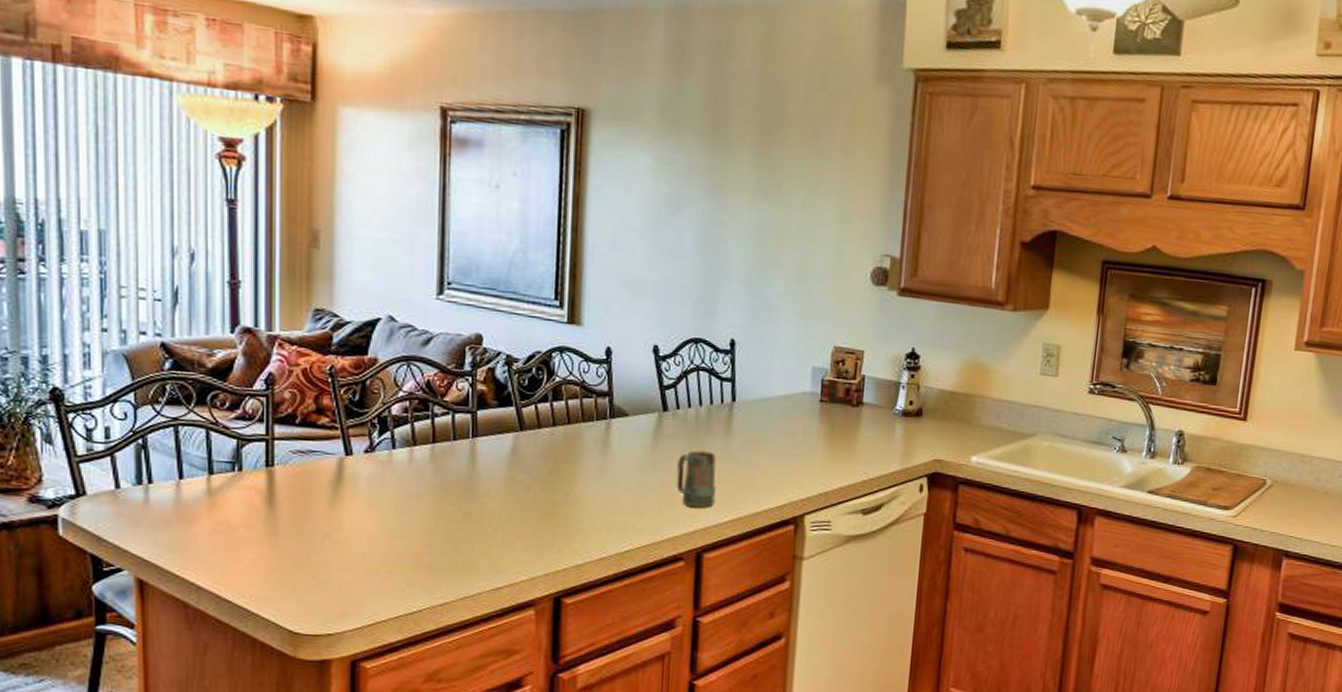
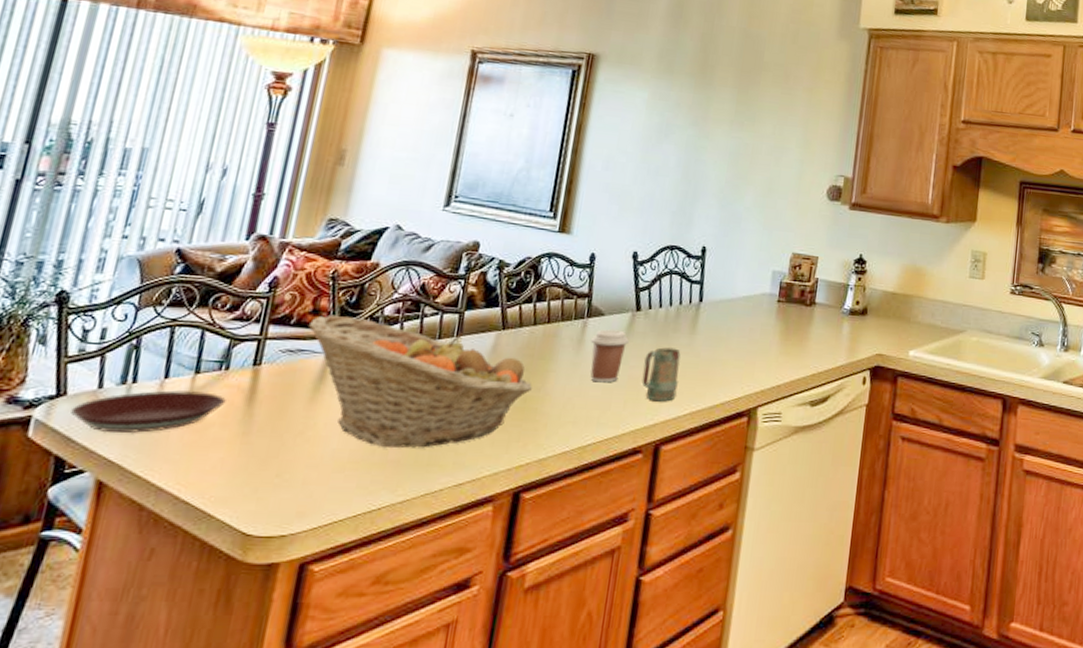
plate: none [95,491,246,533] -> present [71,390,226,433]
fruit basket: none [314,414,560,552] -> present [308,314,532,448]
coffee cup: none [617,431,658,488] -> present [590,329,629,383]

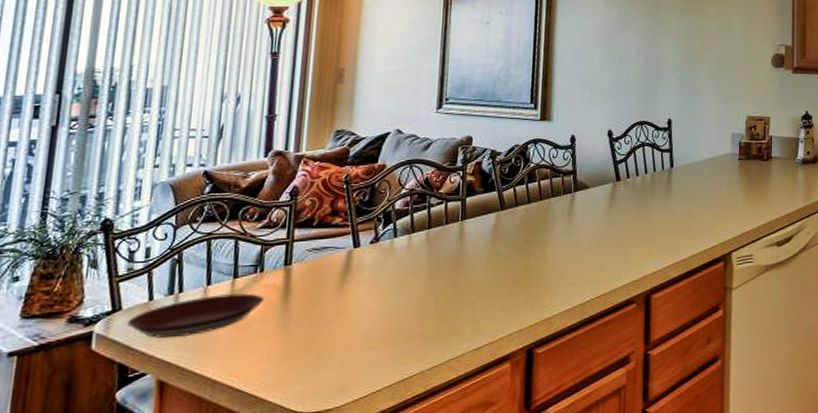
fruit basket: present [308,314,532,448] -> none [329,213,533,324]
coffee cup: present [590,329,629,383] -> none [580,199,613,247]
mug: present [641,347,681,402] -> none [628,209,660,257]

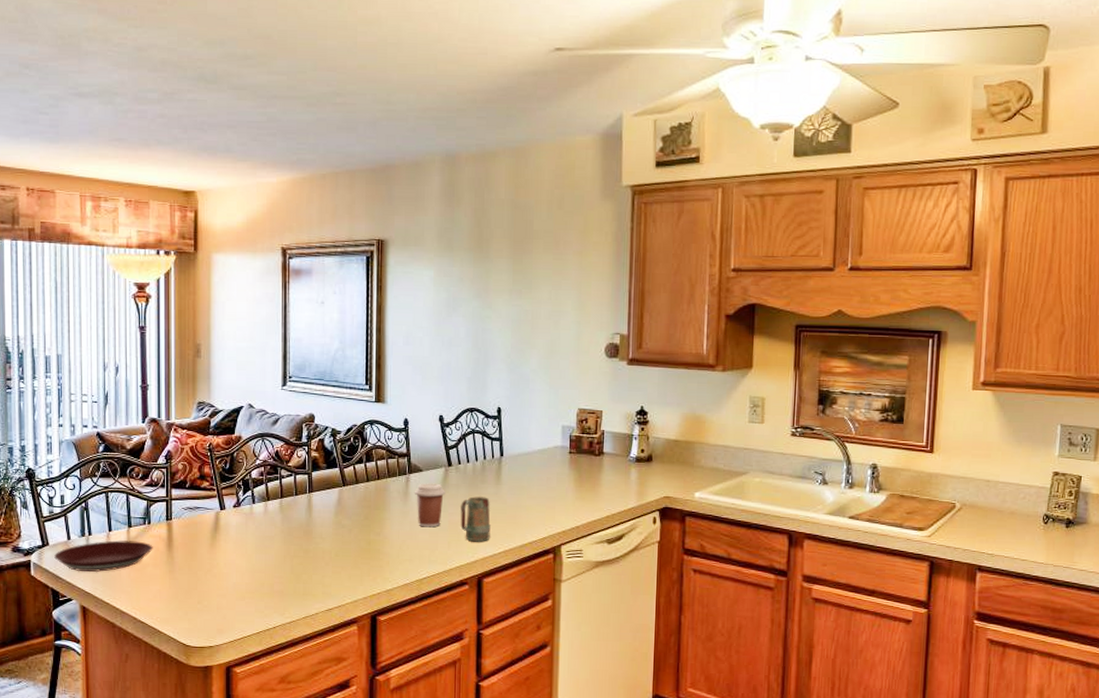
coffee cup: none [580,199,613,247] -> present [415,483,445,528]
mug: none [628,209,660,257] -> present [460,496,491,542]

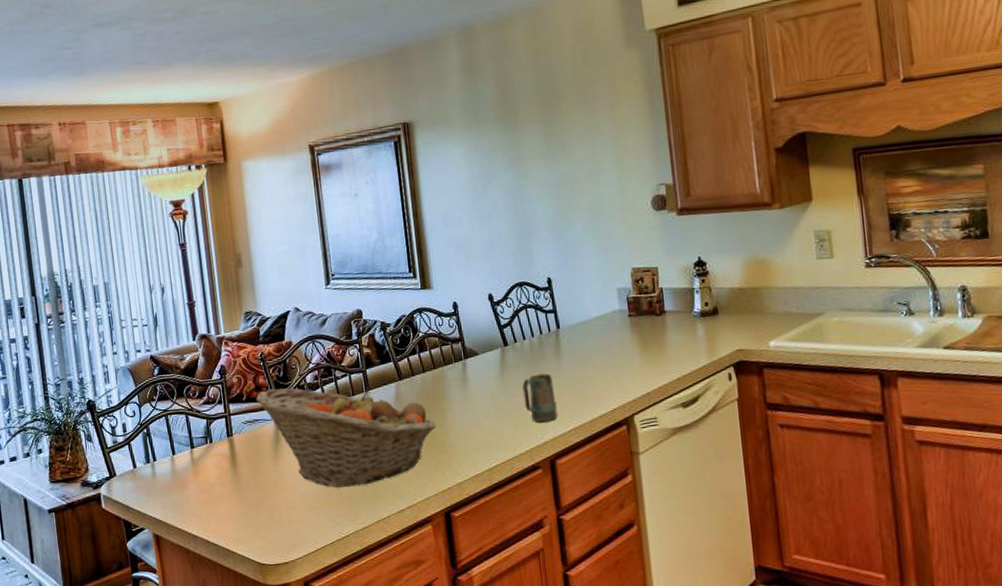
plate: present [54,540,153,572] -> none [122,461,218,499]
fruit basket: none [199,479,373,582] -> present [255,387,436,488]
coffee cup: present [415,483,445,528] -> none [473,365,505,413]

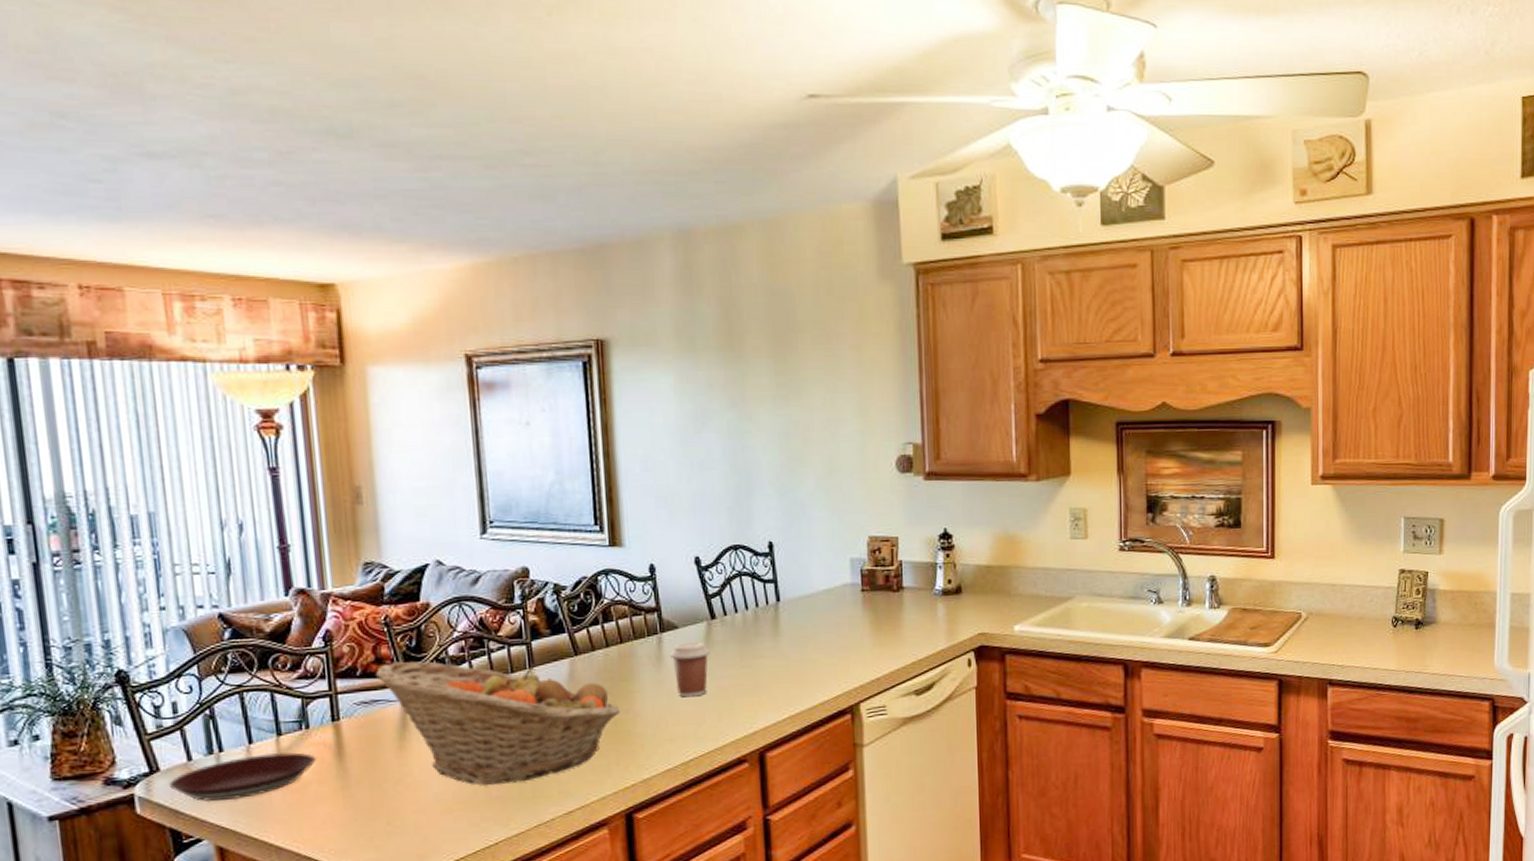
plate: none [122,461,218,499] -> present [169,752,316,801]
coffee cup: none [473,365,505,413] -> present [670,641,710,698]
mug: present [522,373,558,423] -> none [731,653,771,710]

